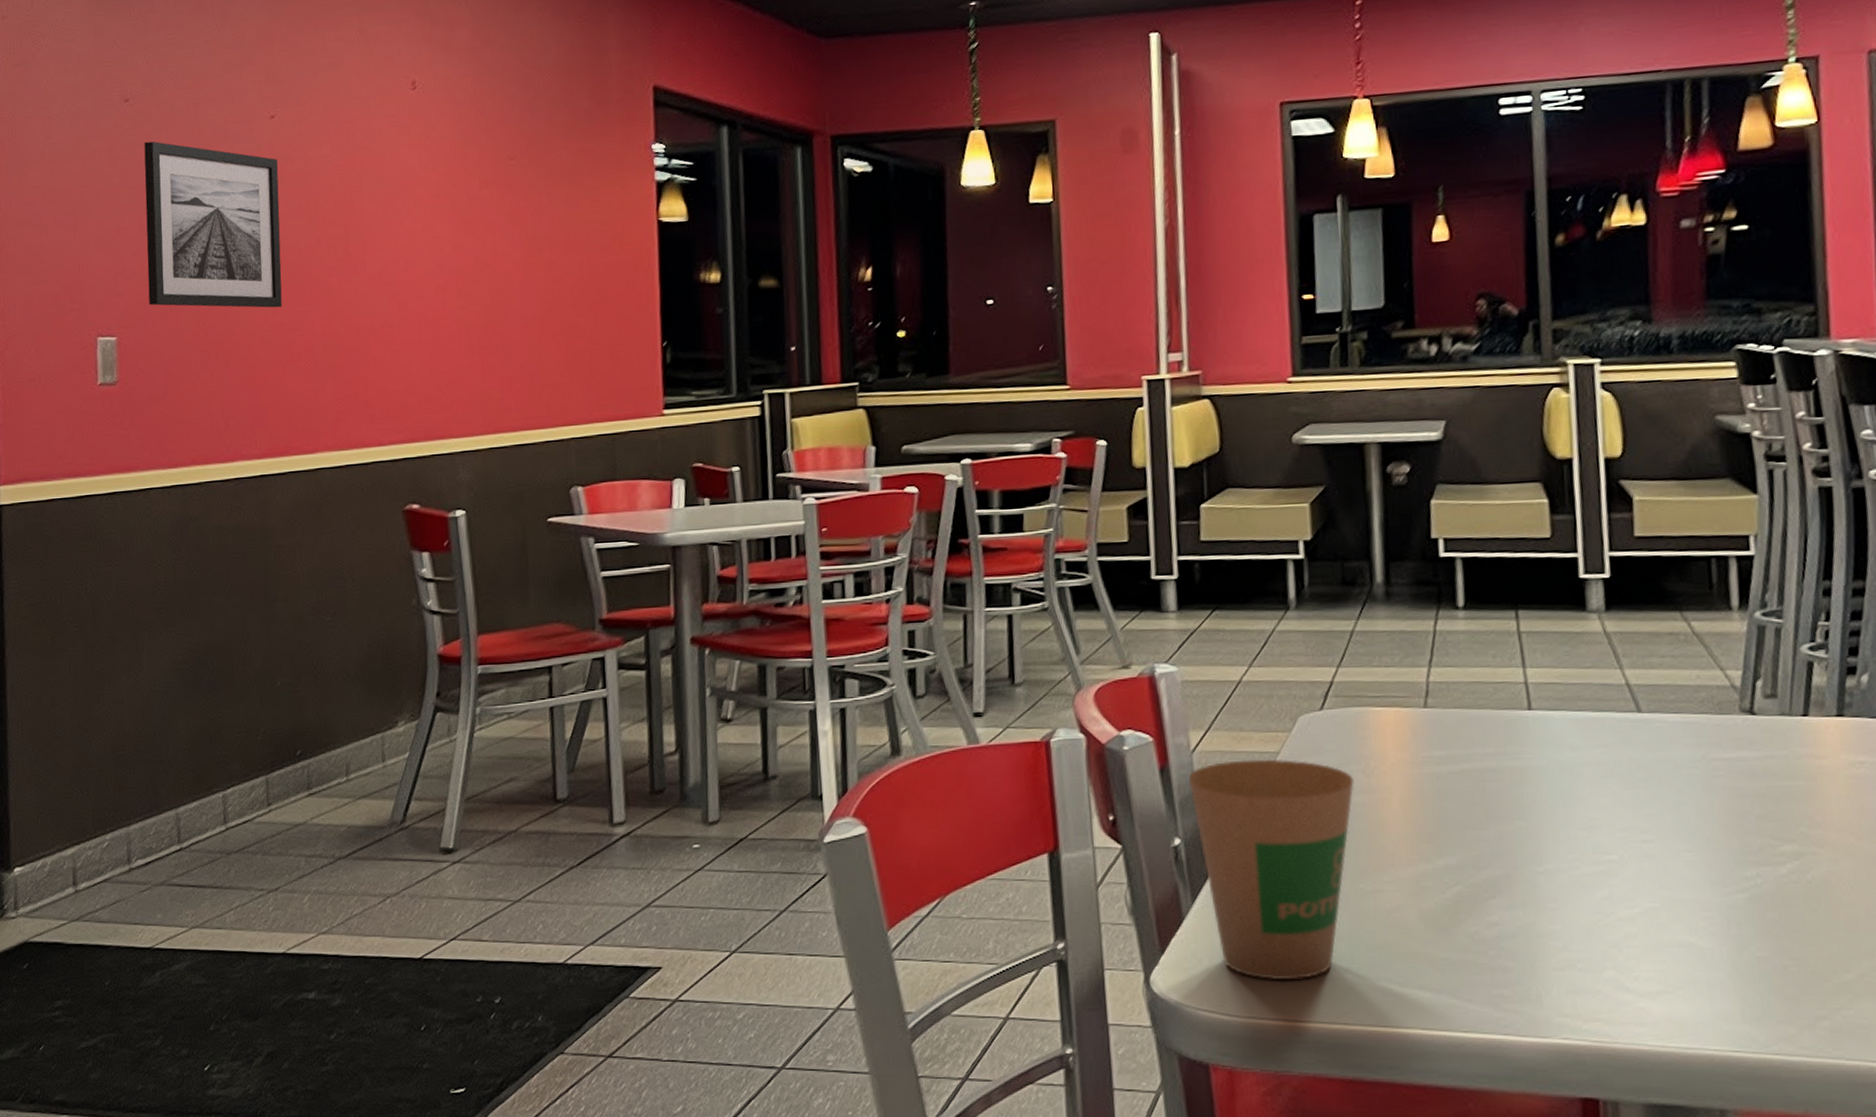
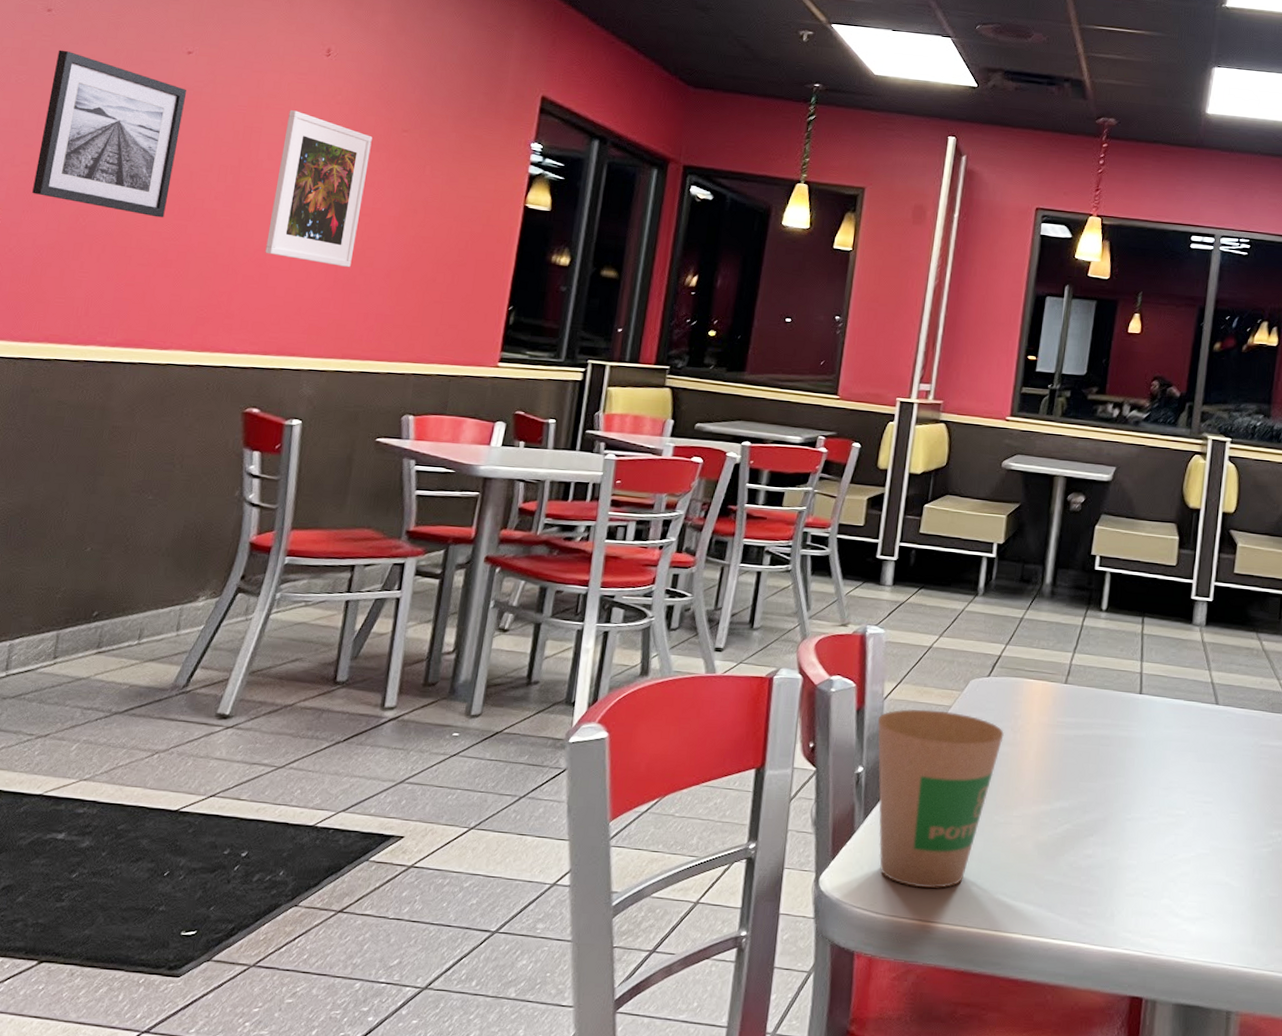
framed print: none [386,159,483,329] -> present [265,110,373,267]

